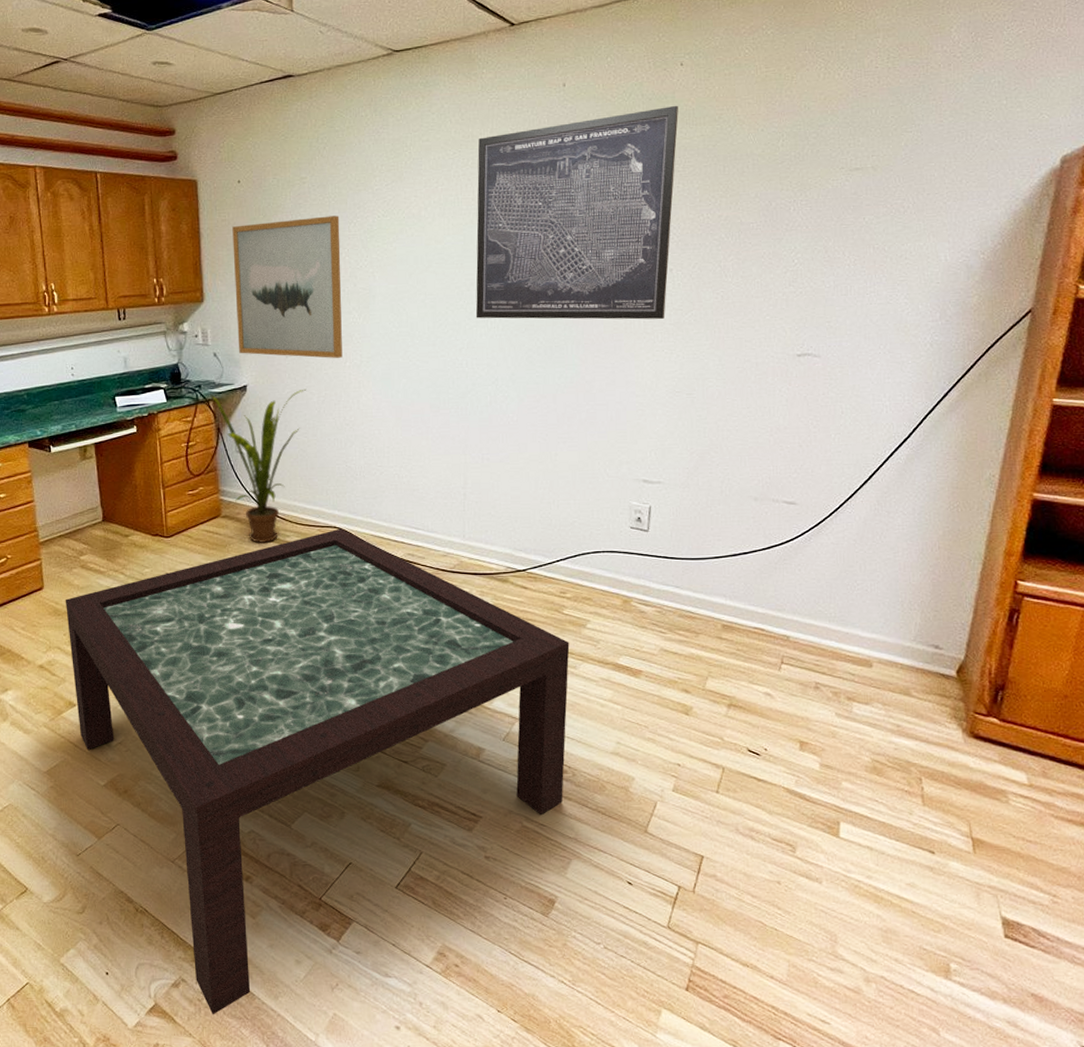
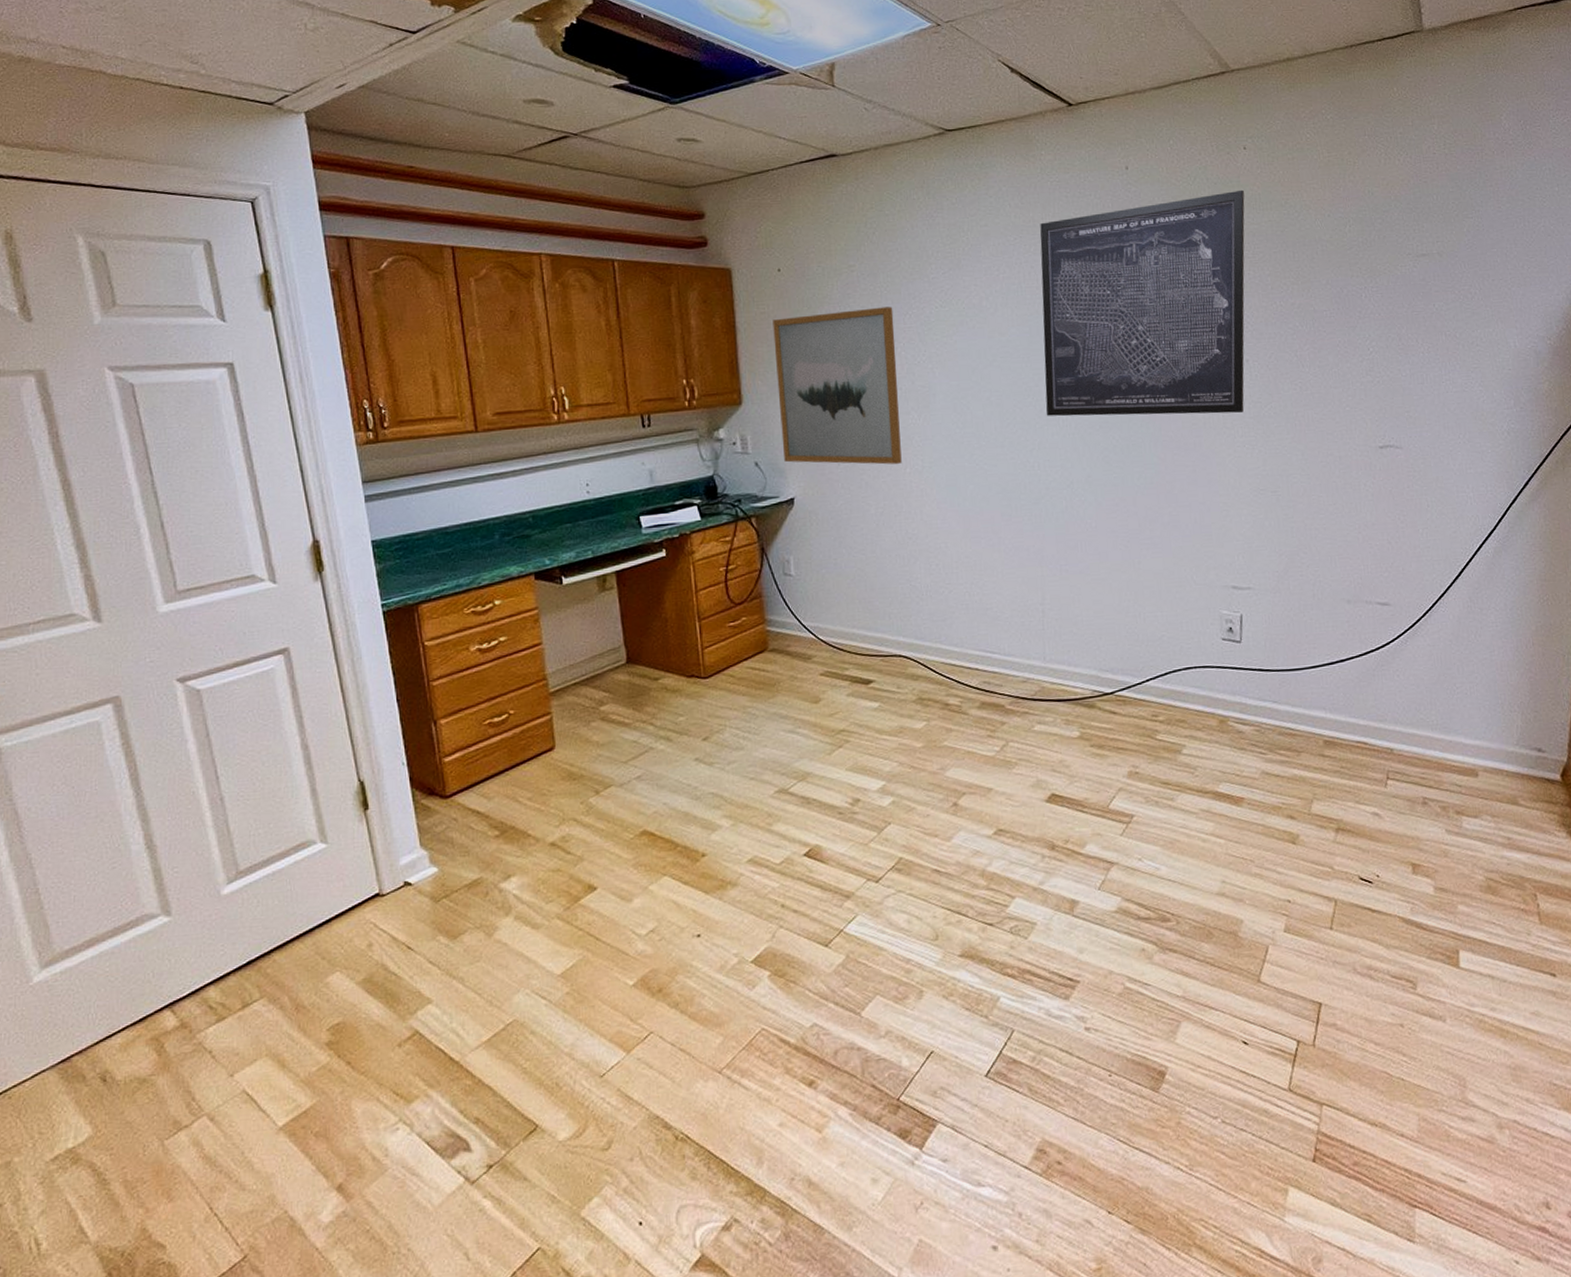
coffee table: present [65,528,570,1015] -> none [581,657,1168,1261]
house plant: present [210,388,307,543] -> none [752,499,863,679]

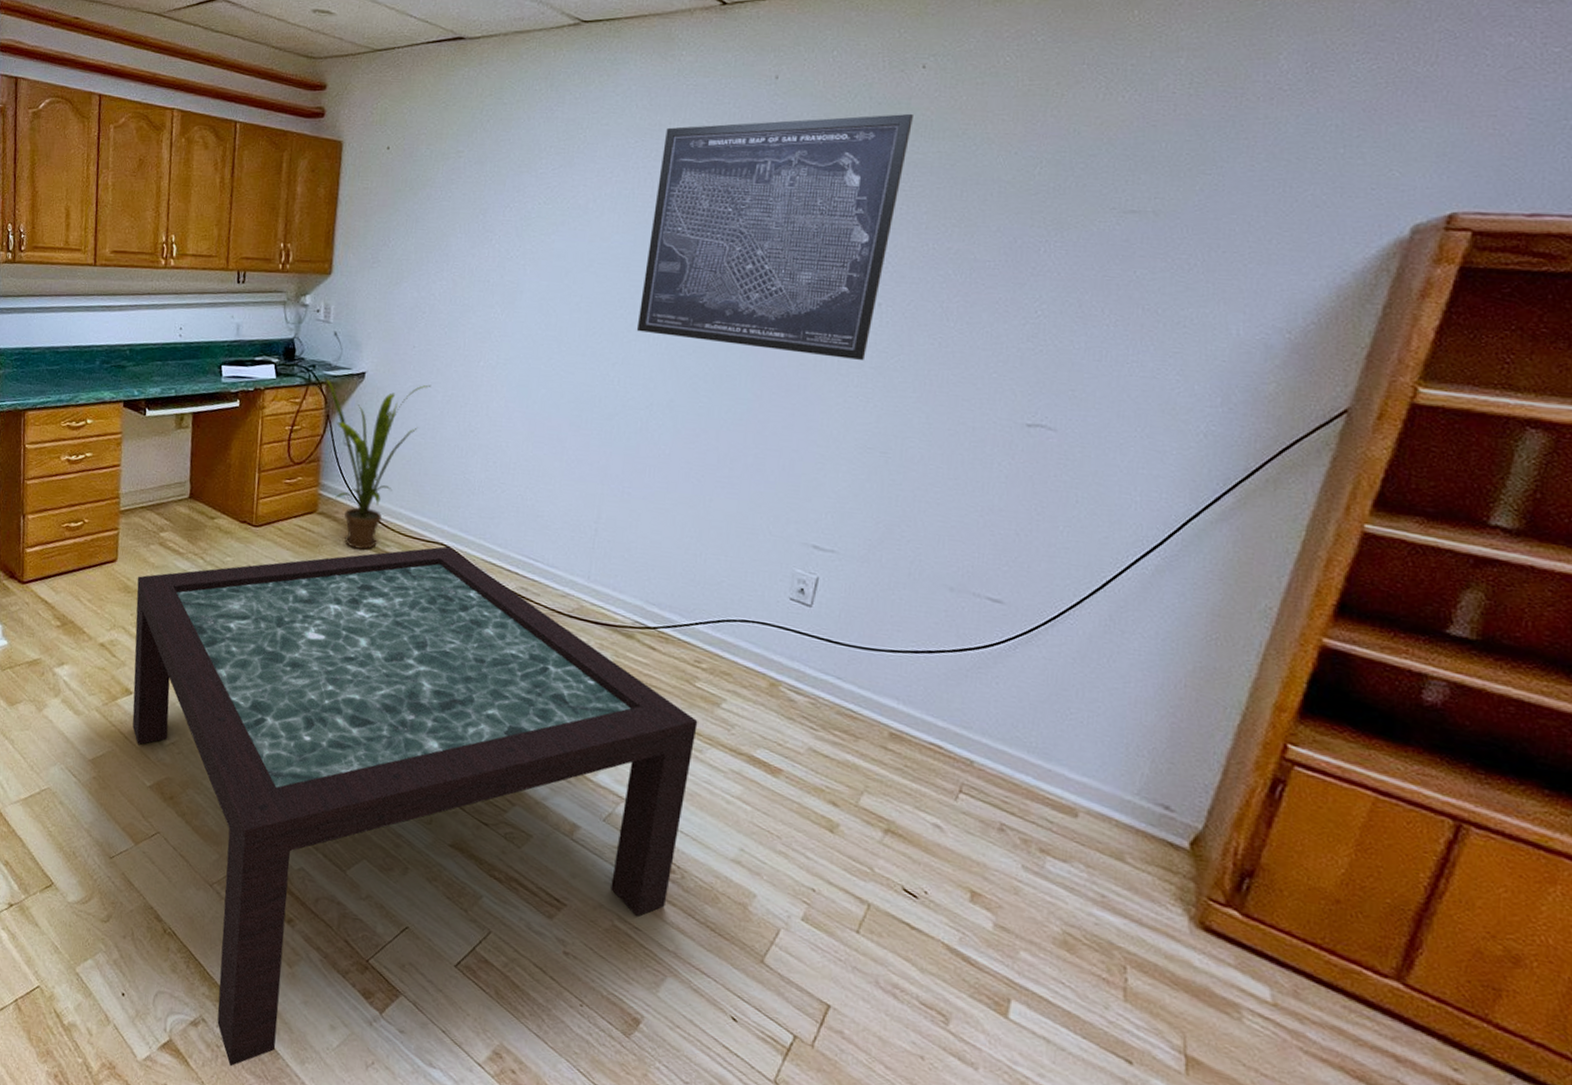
coffee table: none [581,657,1168,1261] -> present [132,546,698,1067]
house plant: none [752,499,863,679] -> present [324,376,432,550]
wall art: present [773,307,902,465] -> none [362,195,495,356]

